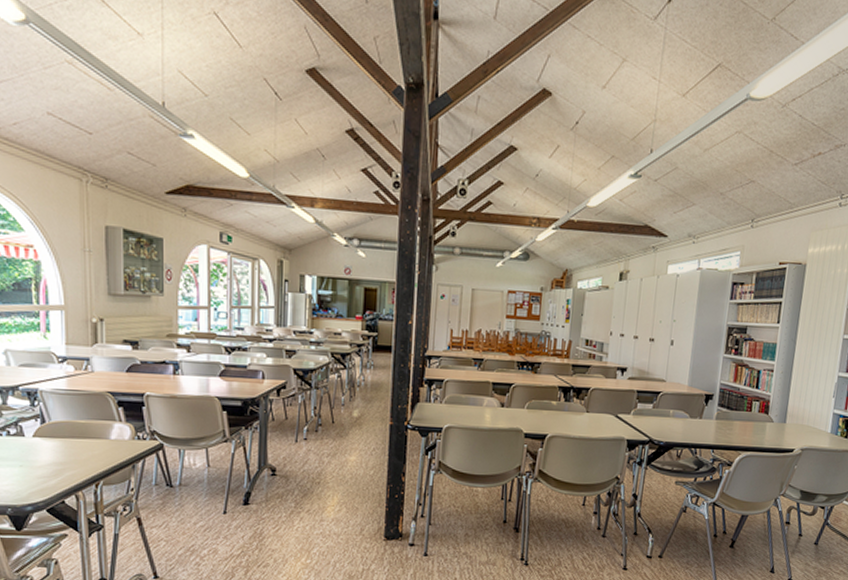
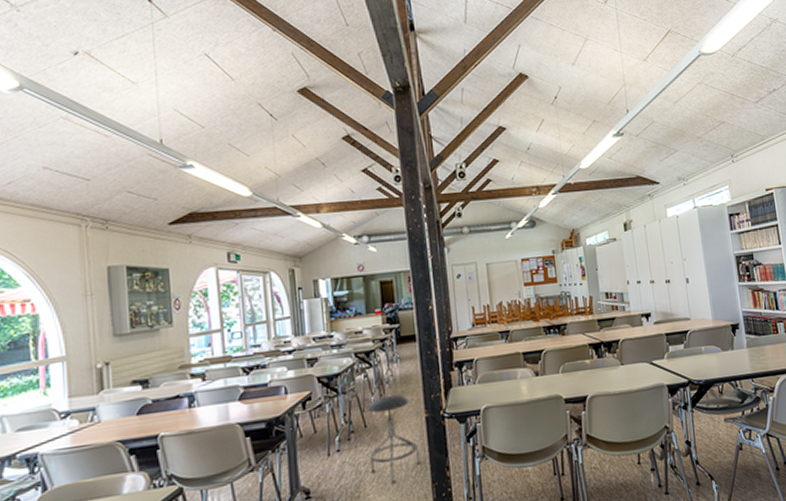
stool: none [333,399,380,478] -> present [368,395,421,484]

